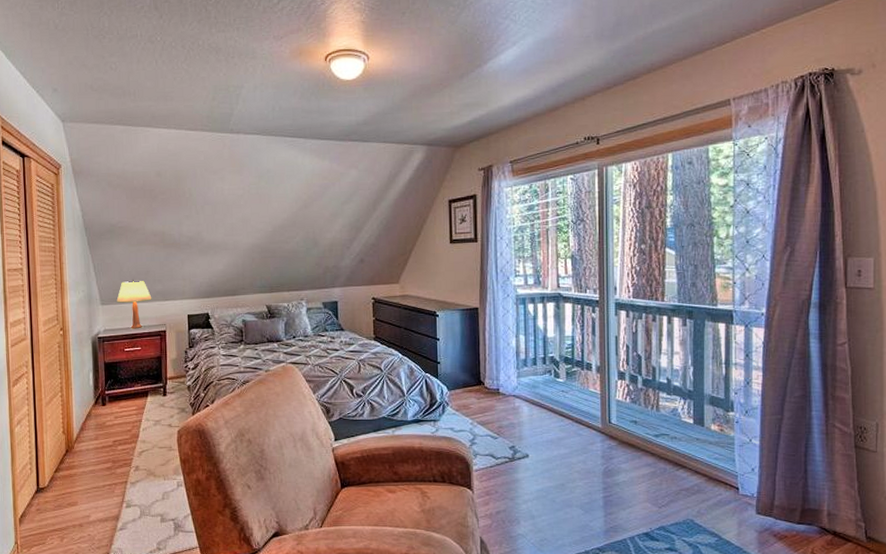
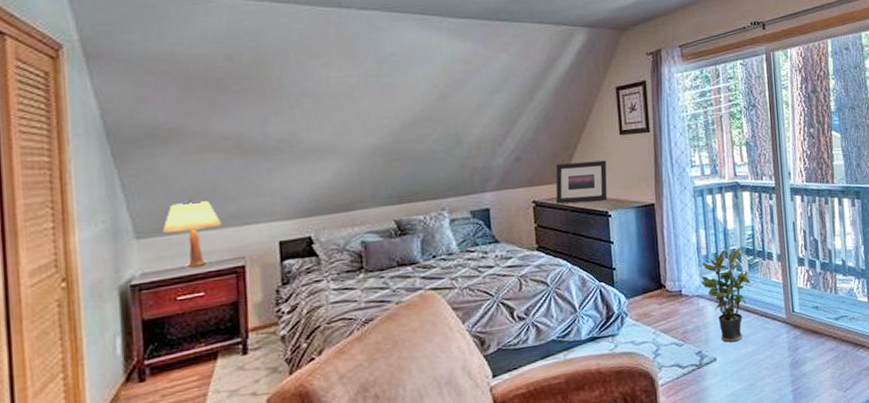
picture frame: none [392,266,437,302] -> present [555,160,608,204]
potted plant: none [518,353,568,443] -> present [700,246,751,343]

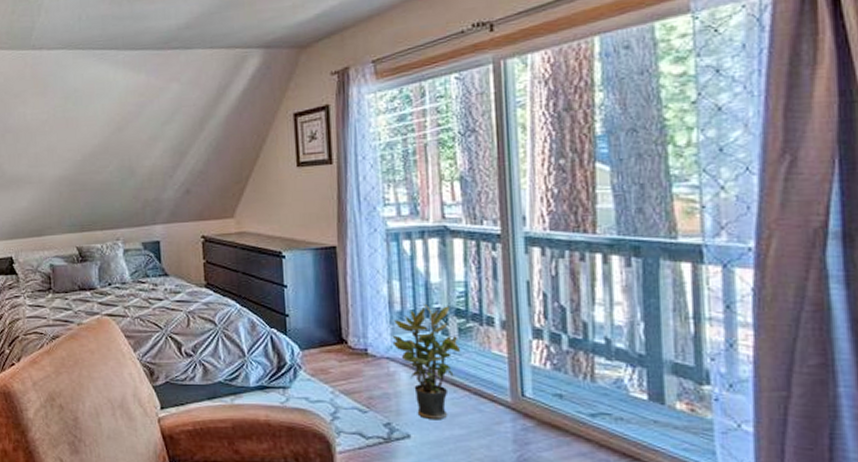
picture frame: present [555,160,608,204] -> none [225,195,282,241]

